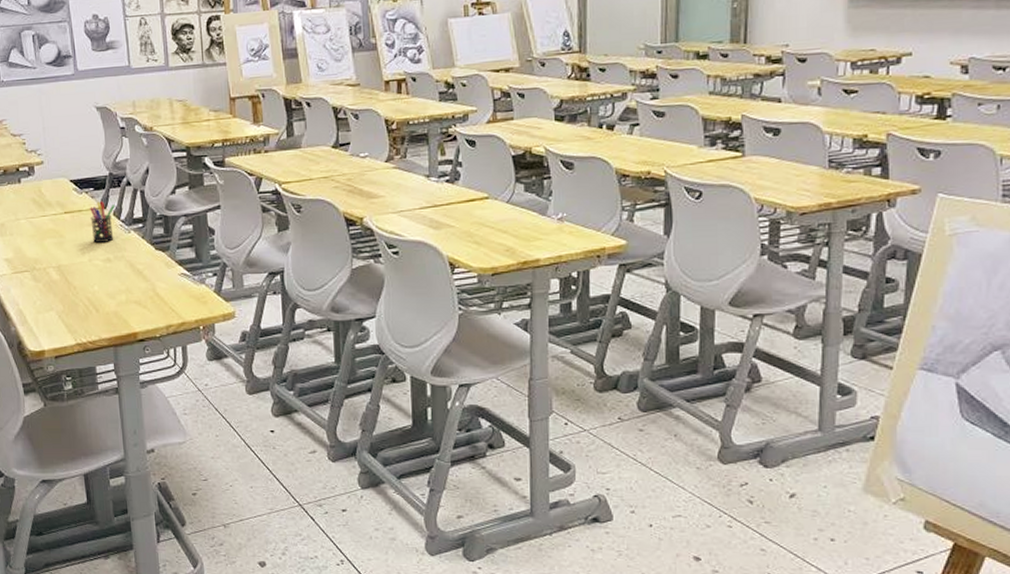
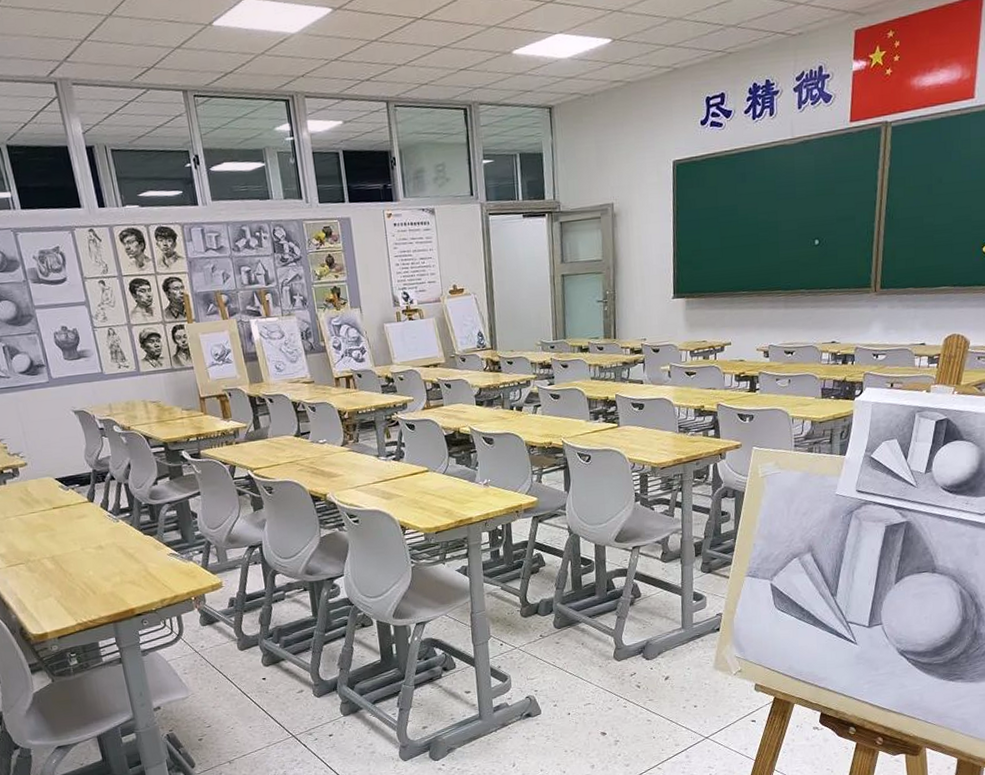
pen holder: present [90,201,116,243] -> none [77,495,104,533]

